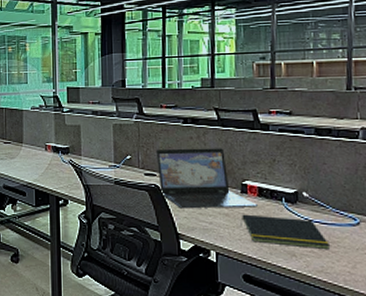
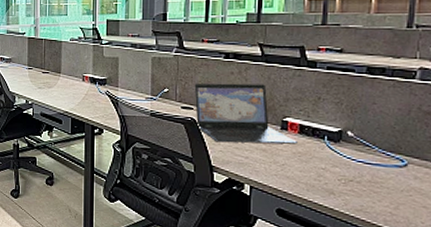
notepad: present [240,214,331,250] -> none [278,150,373,190]

